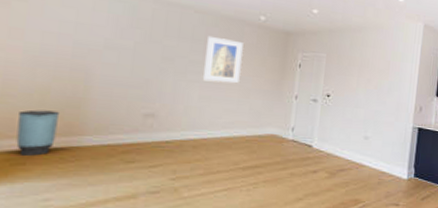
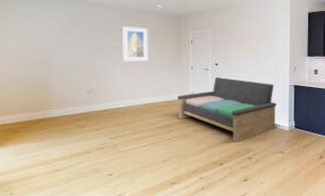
trash can: present [16,110,60,156] -> none [12,93,36,126]
sofa: none [271,111,396,191] -> present [177,77,276,142]

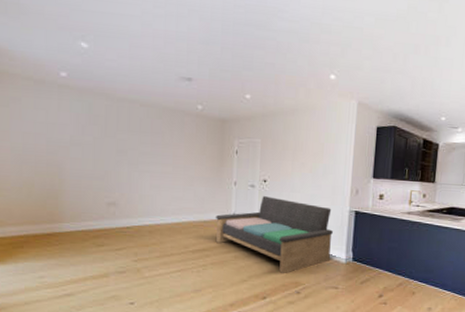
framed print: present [122,26,148,62] -> none [153,127,184,172]

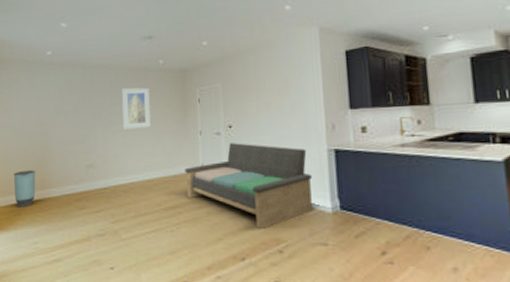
trash can: none [14,201,44,240] -> present [14,170,36,207]
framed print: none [153,127,184,172] -> present [122,87,151,130]

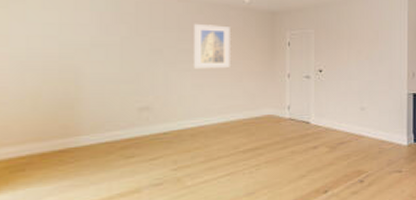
trash can: present [14,170,36,207] -> none [13,114,54,162]
sofa: present [185,143,313,229] -> none [269,86,393,163]

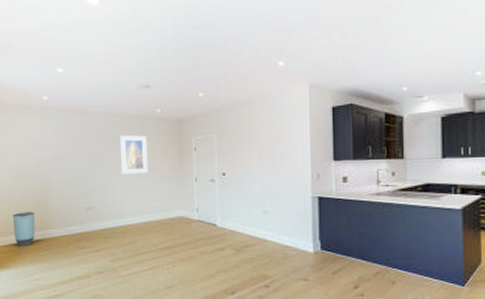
trash can: none [13,114,54,162] -> present [13,212,35,247]

